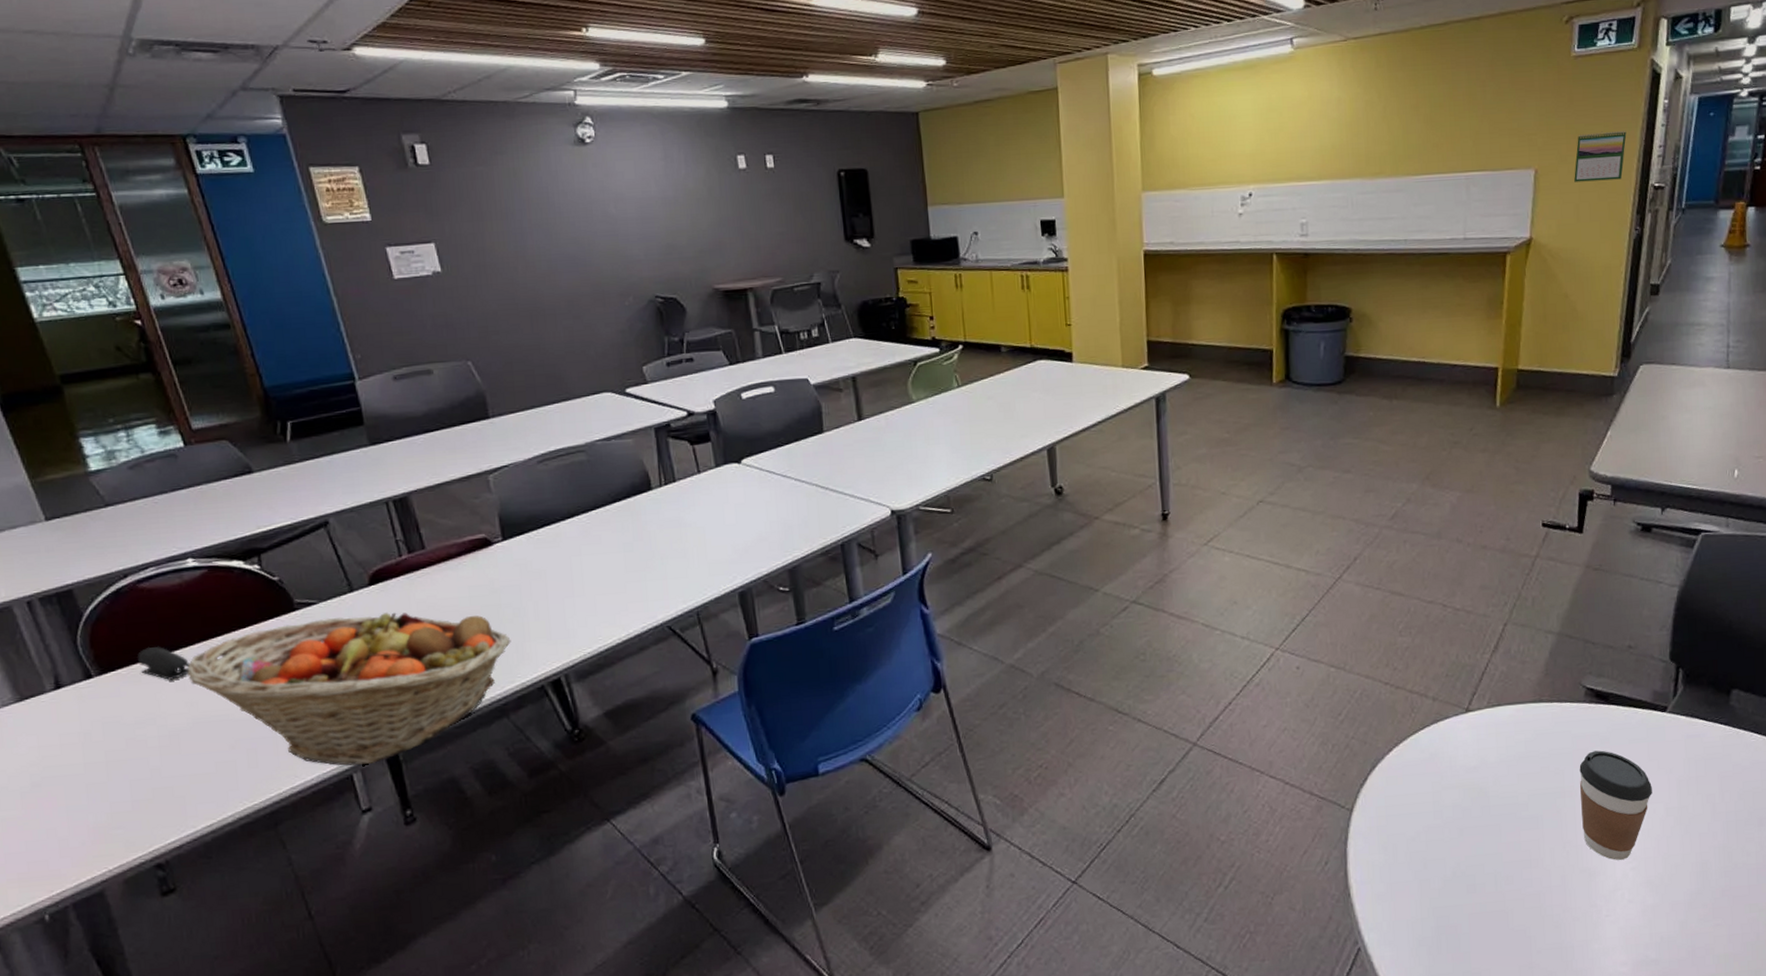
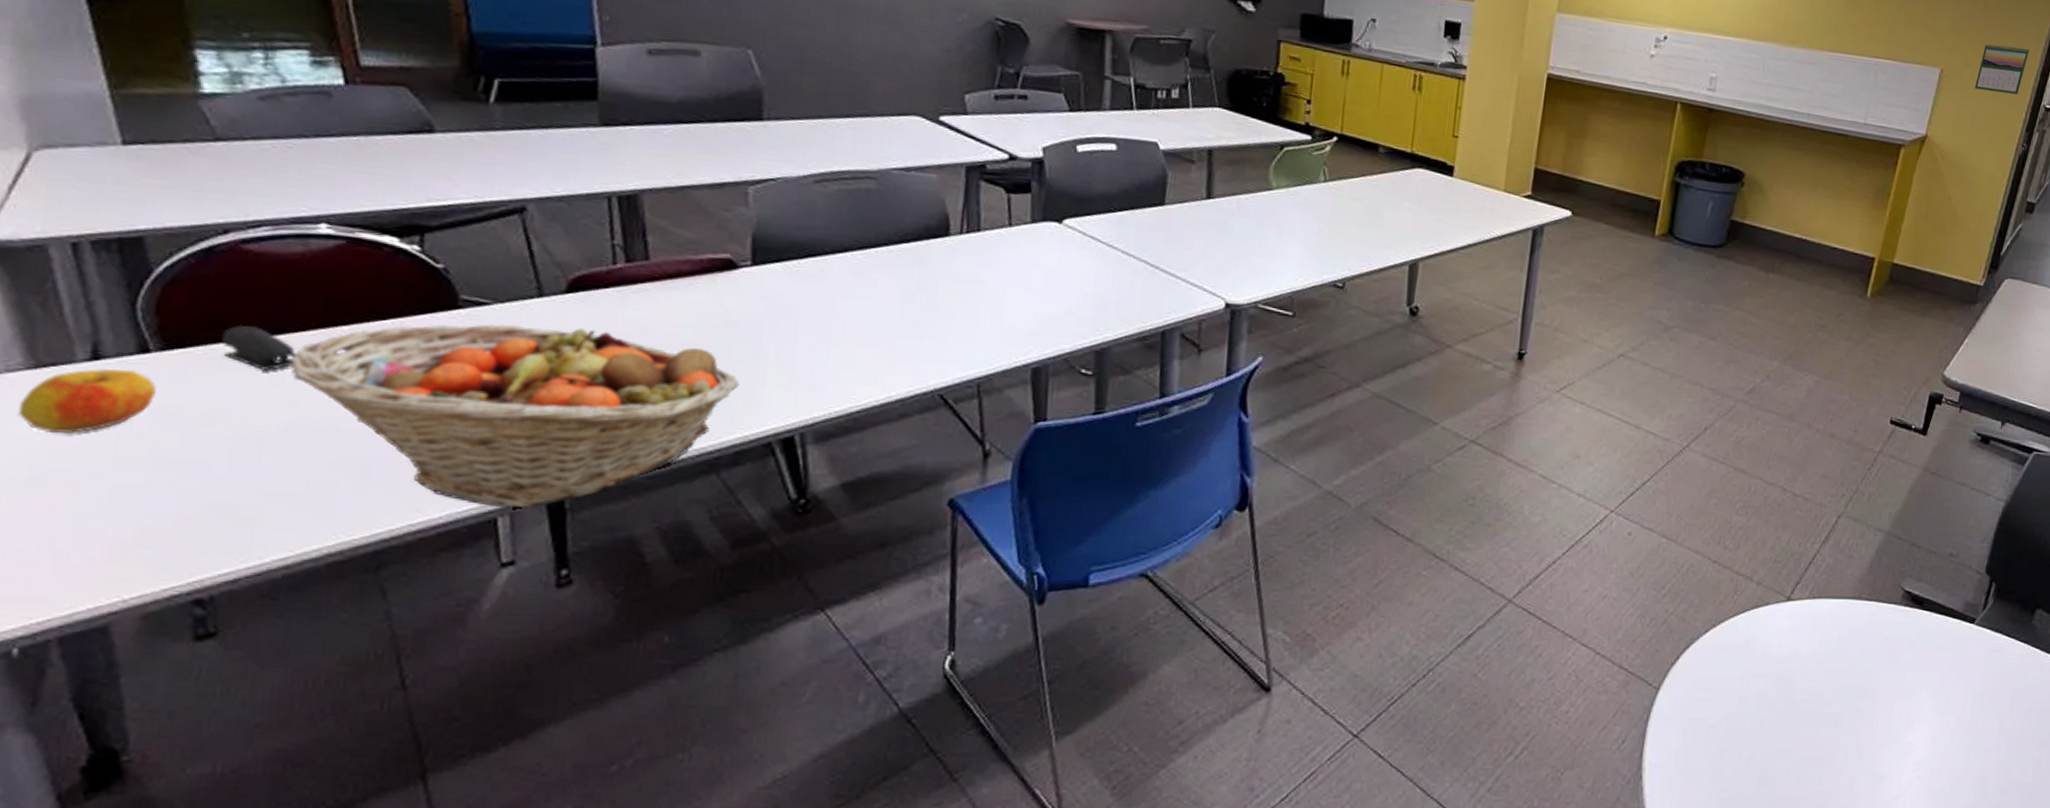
apple: none [15,693,102,749] -> present [17,368,156,434]
coffee cup: present [1579,750,1652,860] -> none [1878,655,1949,767]

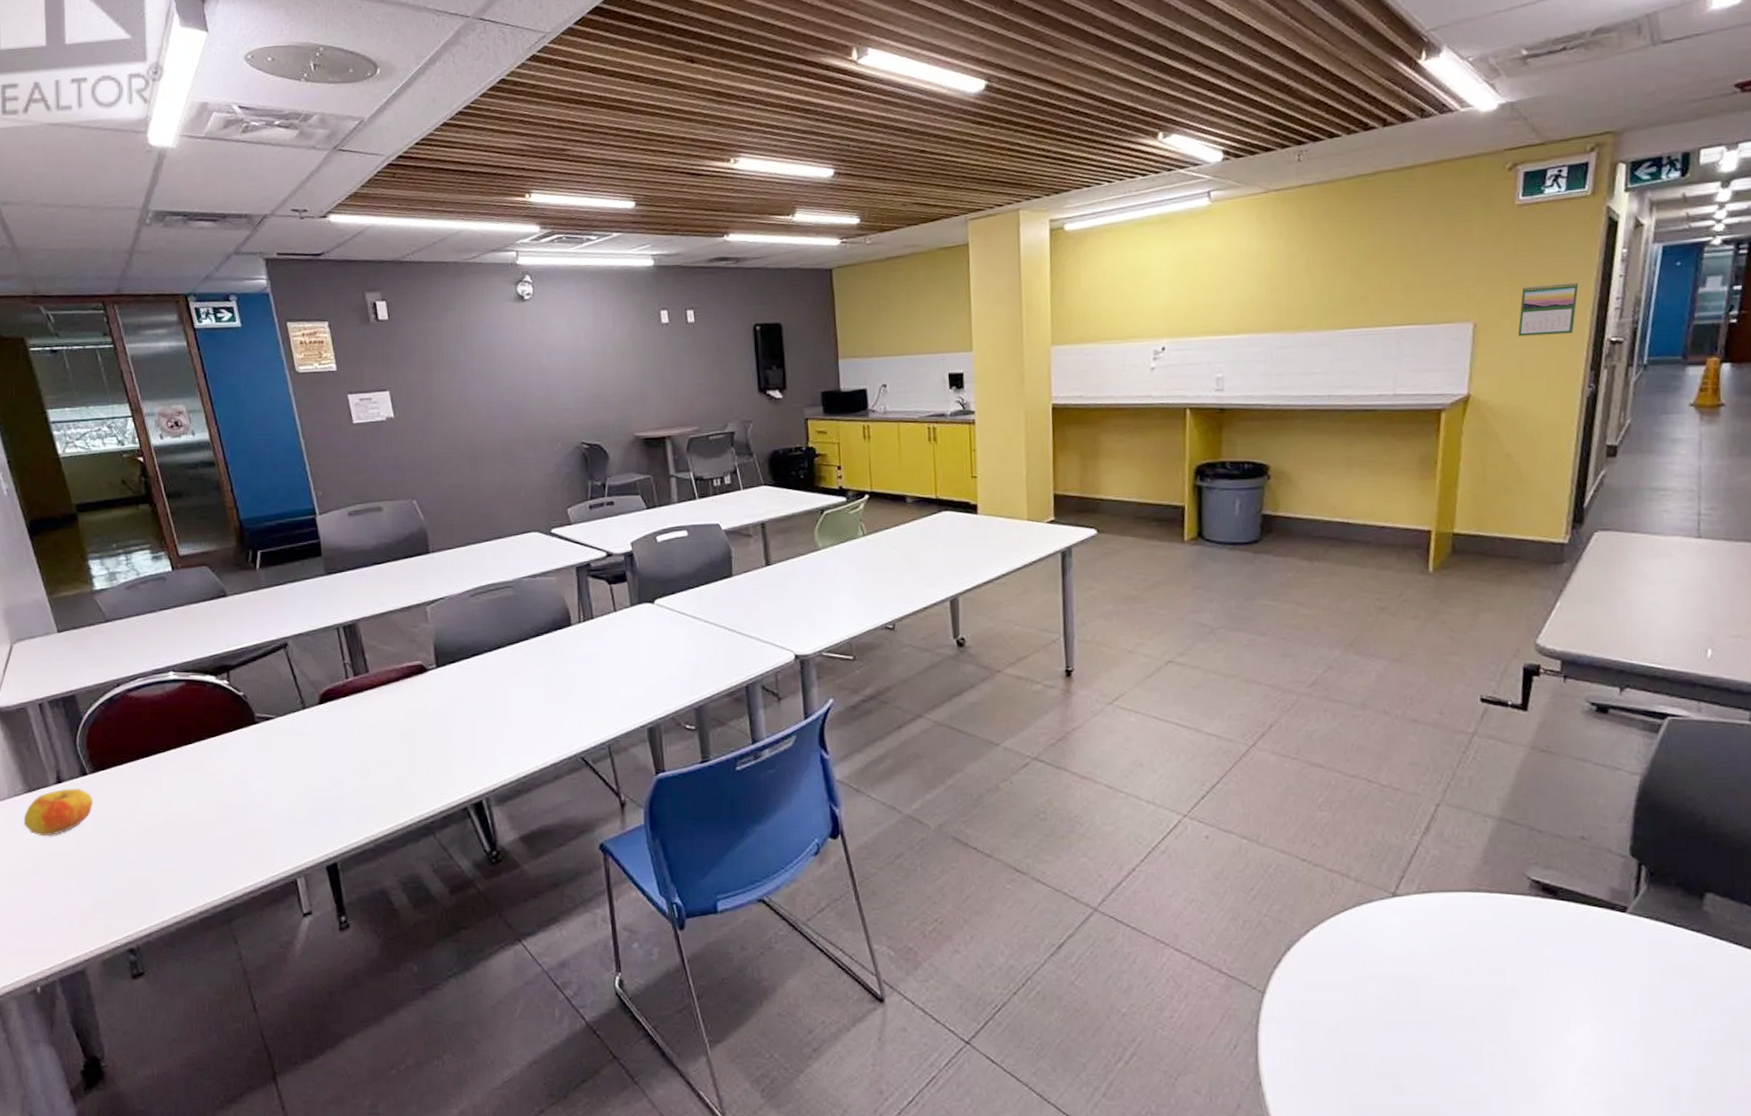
stapler: present [222,324,296,371] -> none [124,750,166,781]
fruit basket: present [290,323,740,508] -> none [164,730,440,872]

